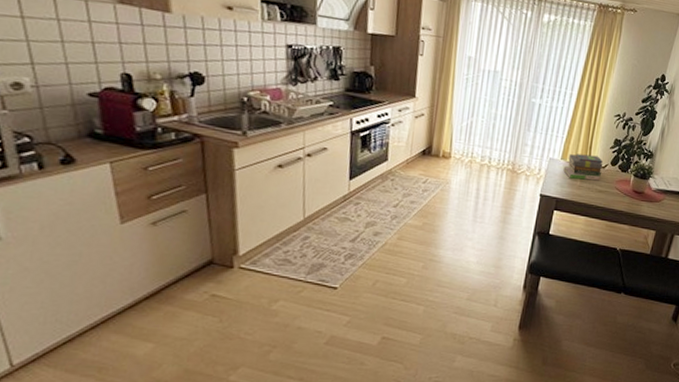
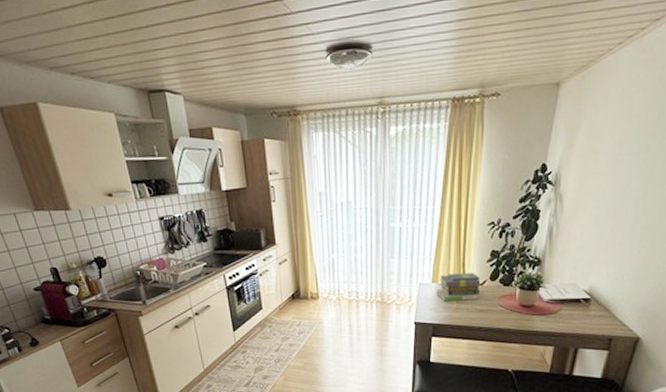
toaster: none [368,73,409,101] -> present [232,226,269,251]

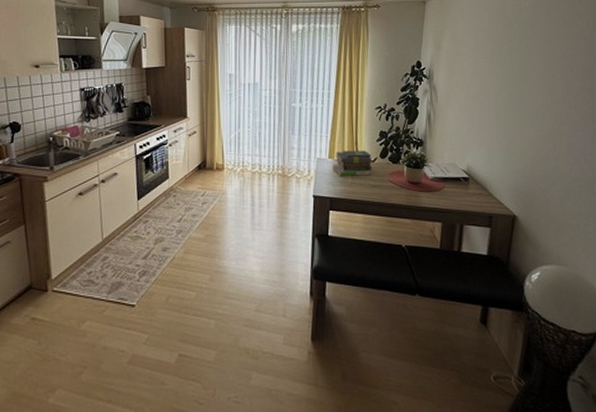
toaster: present [232,226,269,251] -> none [147,101,181,122]

